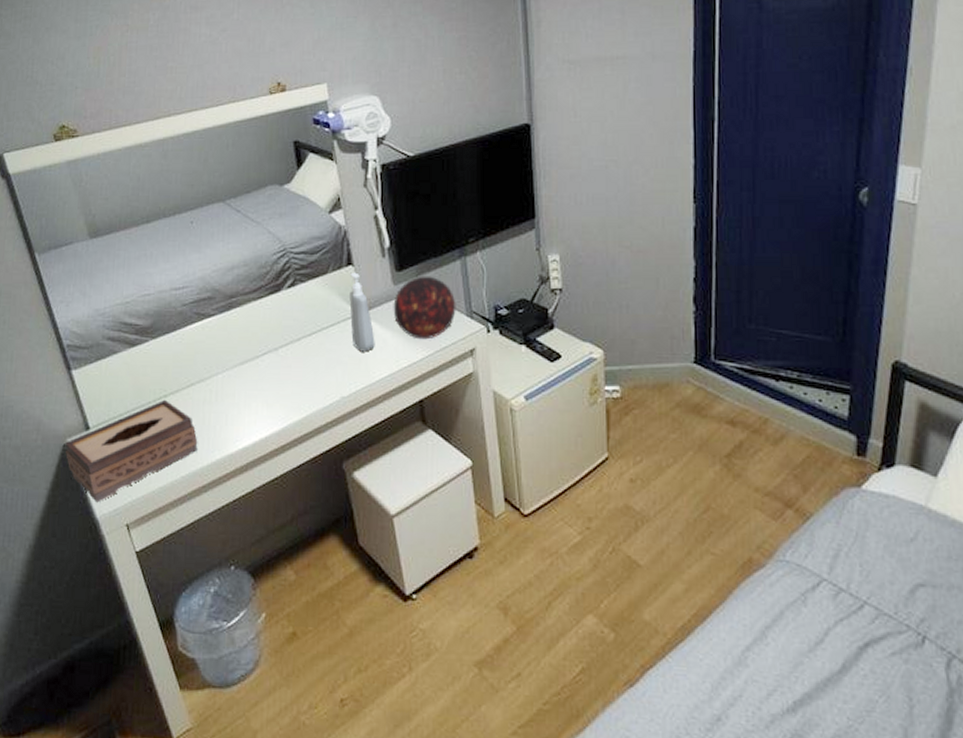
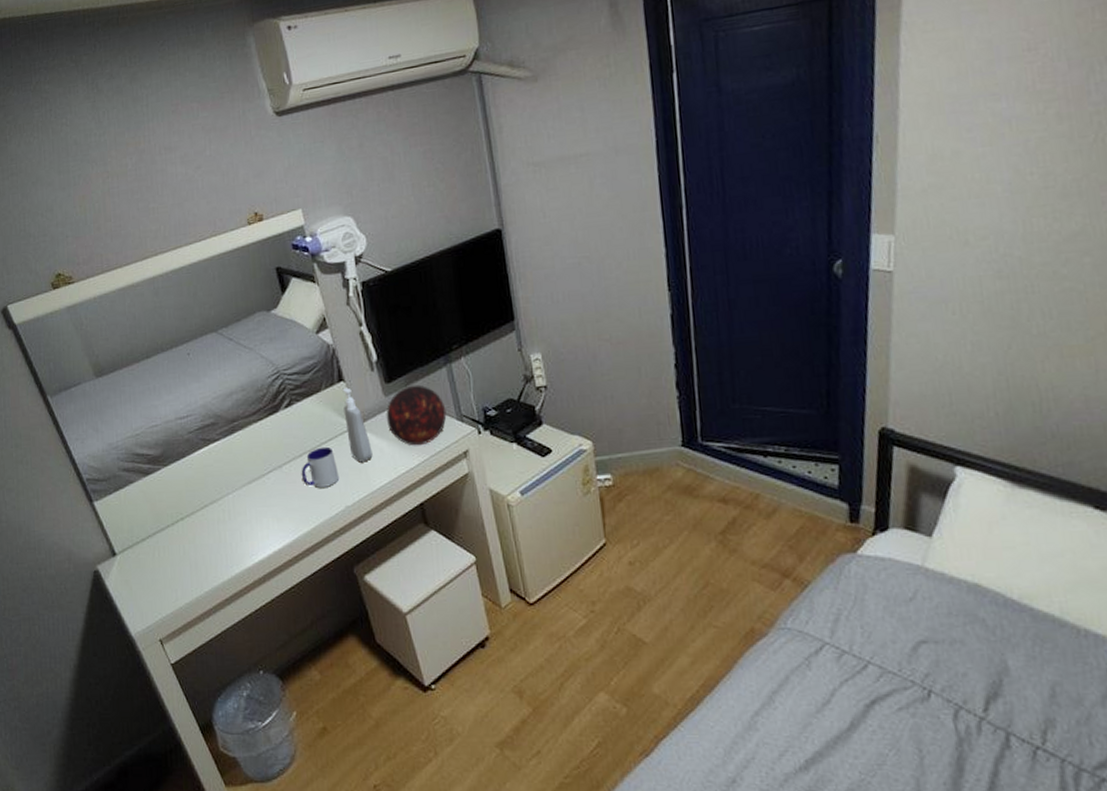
tissue box: present [65,399,198,503] -> none [95,521,217,622]
mug: none [297,332,338,375] -> present [301,446,340,488]

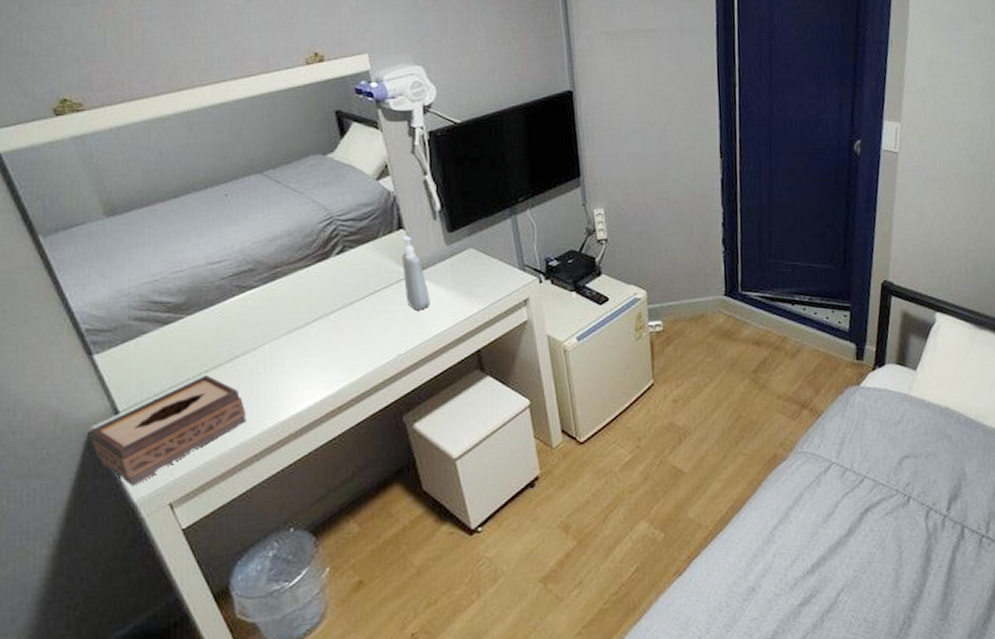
tissue box: none [95,521,217,622] -> present [90,374,246,487]
mug: present [301,446,340,488] -> none [350,294,393,336]
decorative orb: present [386,384,447,446] -> none [447,234,509,294]

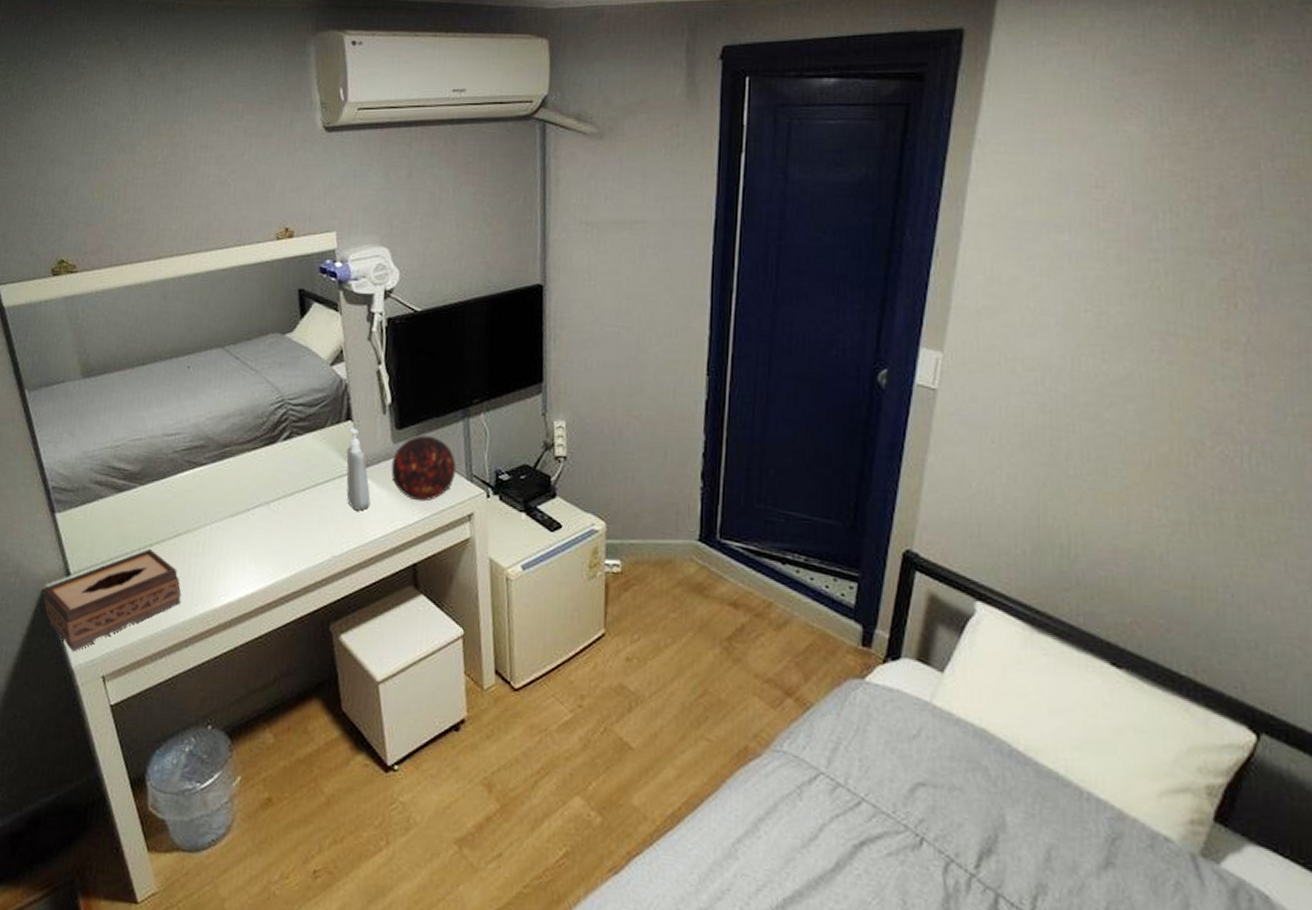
decorative orb: none [447,234,509,294] -> present [391,435,457,502]

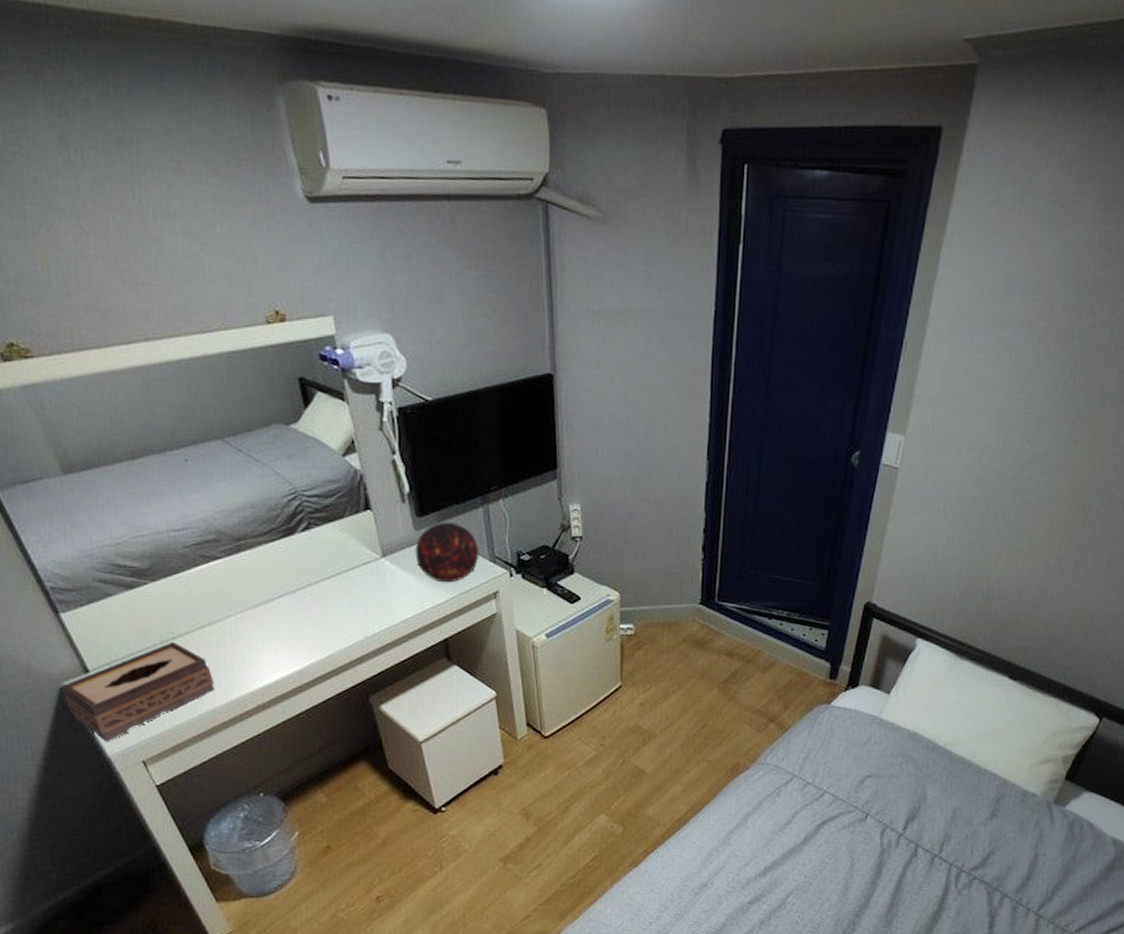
soap dispenser: present [346,428,371,511] -> none [369,517,398,595]

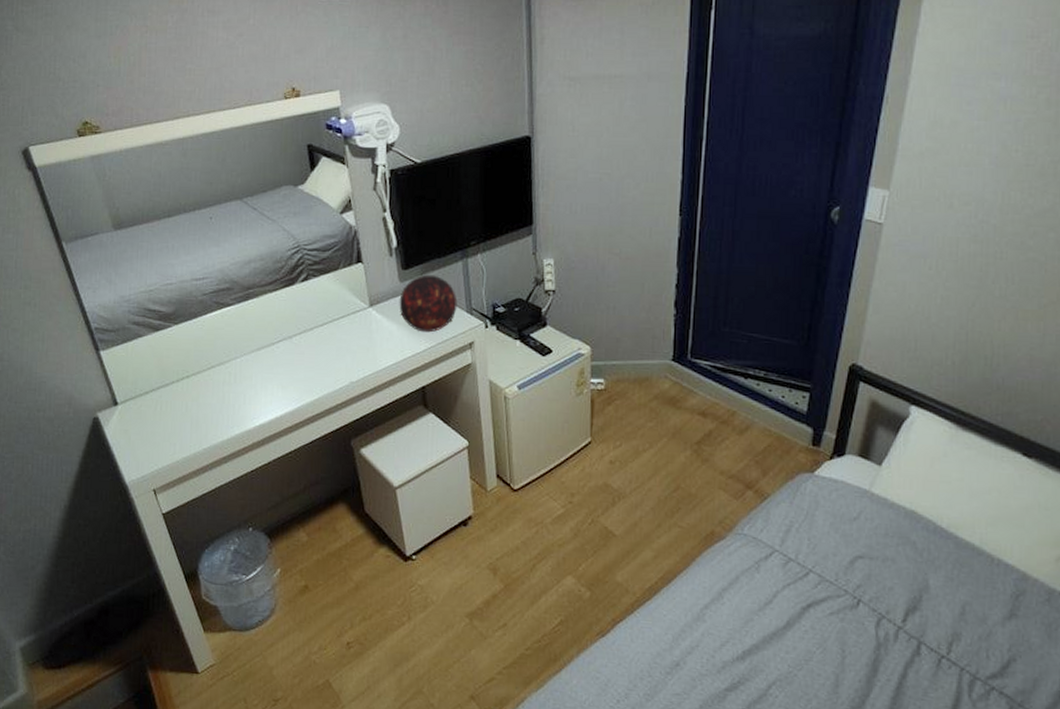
tissue box: present [62,641,215,742] -> none [95,379,218,470]

